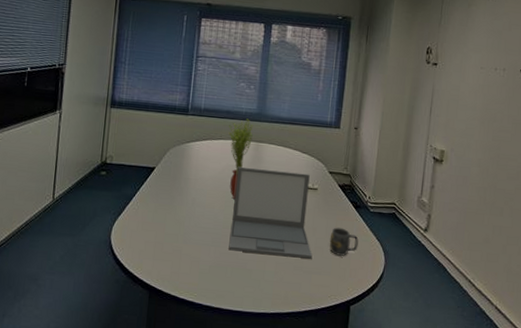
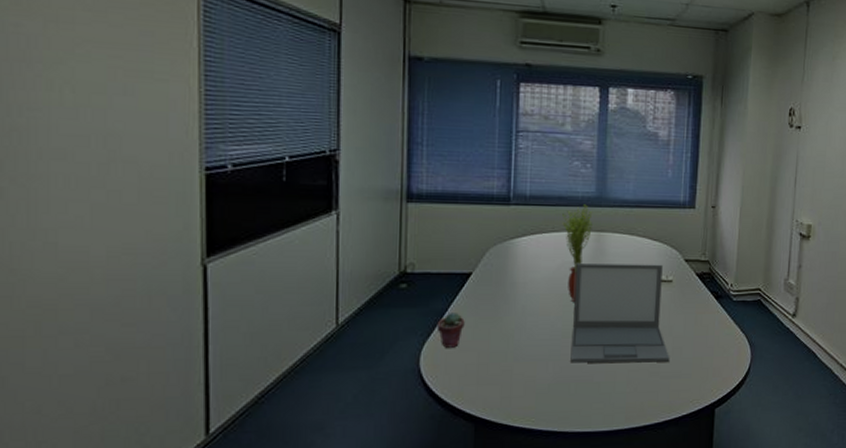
potted succulent: none [125,198,147,227] -> present [436,313,465,348]
mug: present [329,227,359,256] -> none [688,322,721,354]

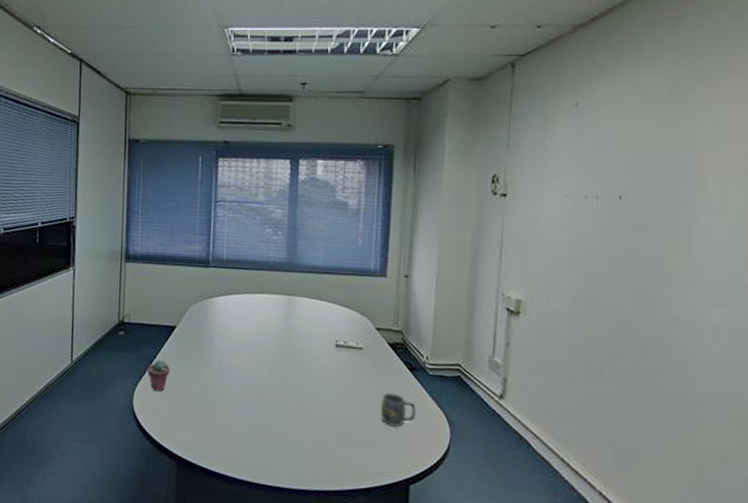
potted plant: present [562,204,593,302] -> none [255,269,284,360]
laptop: present [570,264,670,363] -> none [262,324,361,430]
mug: none [688,322,721,354] -> present [380,393,416,427]

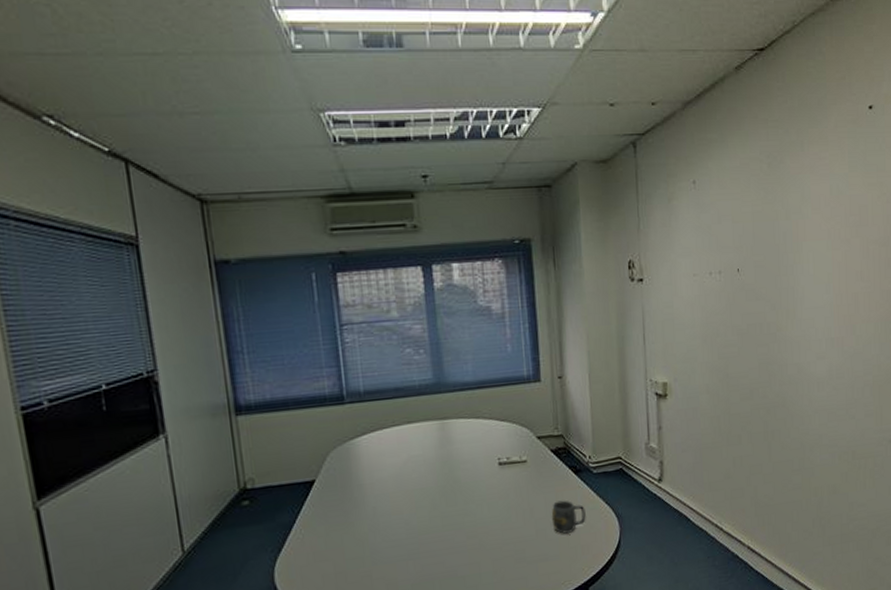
potted succulent: present [147,360,170,391] -> none [286,523,316,562]

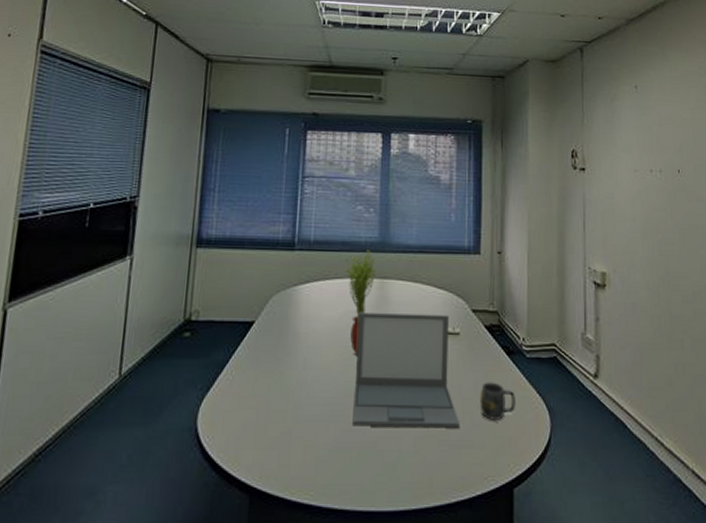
potted plant: none [401,392,435,497] -> present [345,250,376,355]
laptop: none [423,445,535,560] -> present [352,313,460,428]

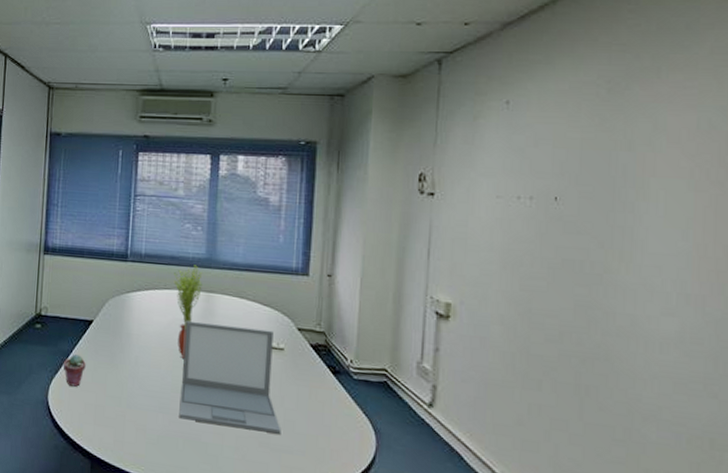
potted succulent: none [216,365,245,404] -> present [63,354,86,387]
mug: present [479,382,516,420] -> none [301,396,340,433]

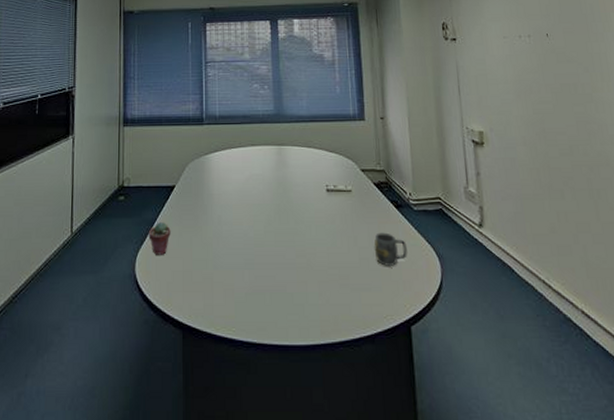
potted plant: present [173,265,203,358] -> none [247,121,274,212]
laptop: present [179,321,281,434] -> none [262,174,358,274]
mug: none [301,396,340,433] -> present [374,232,407,266]

